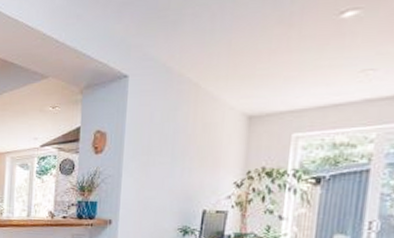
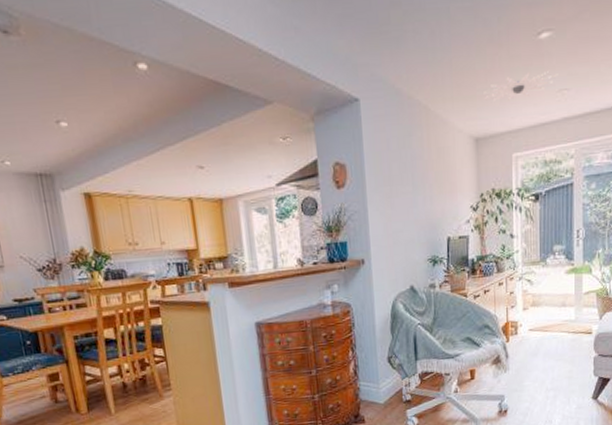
ceiling light: none [262,49,363,81] -> present [482,70,558,102]

